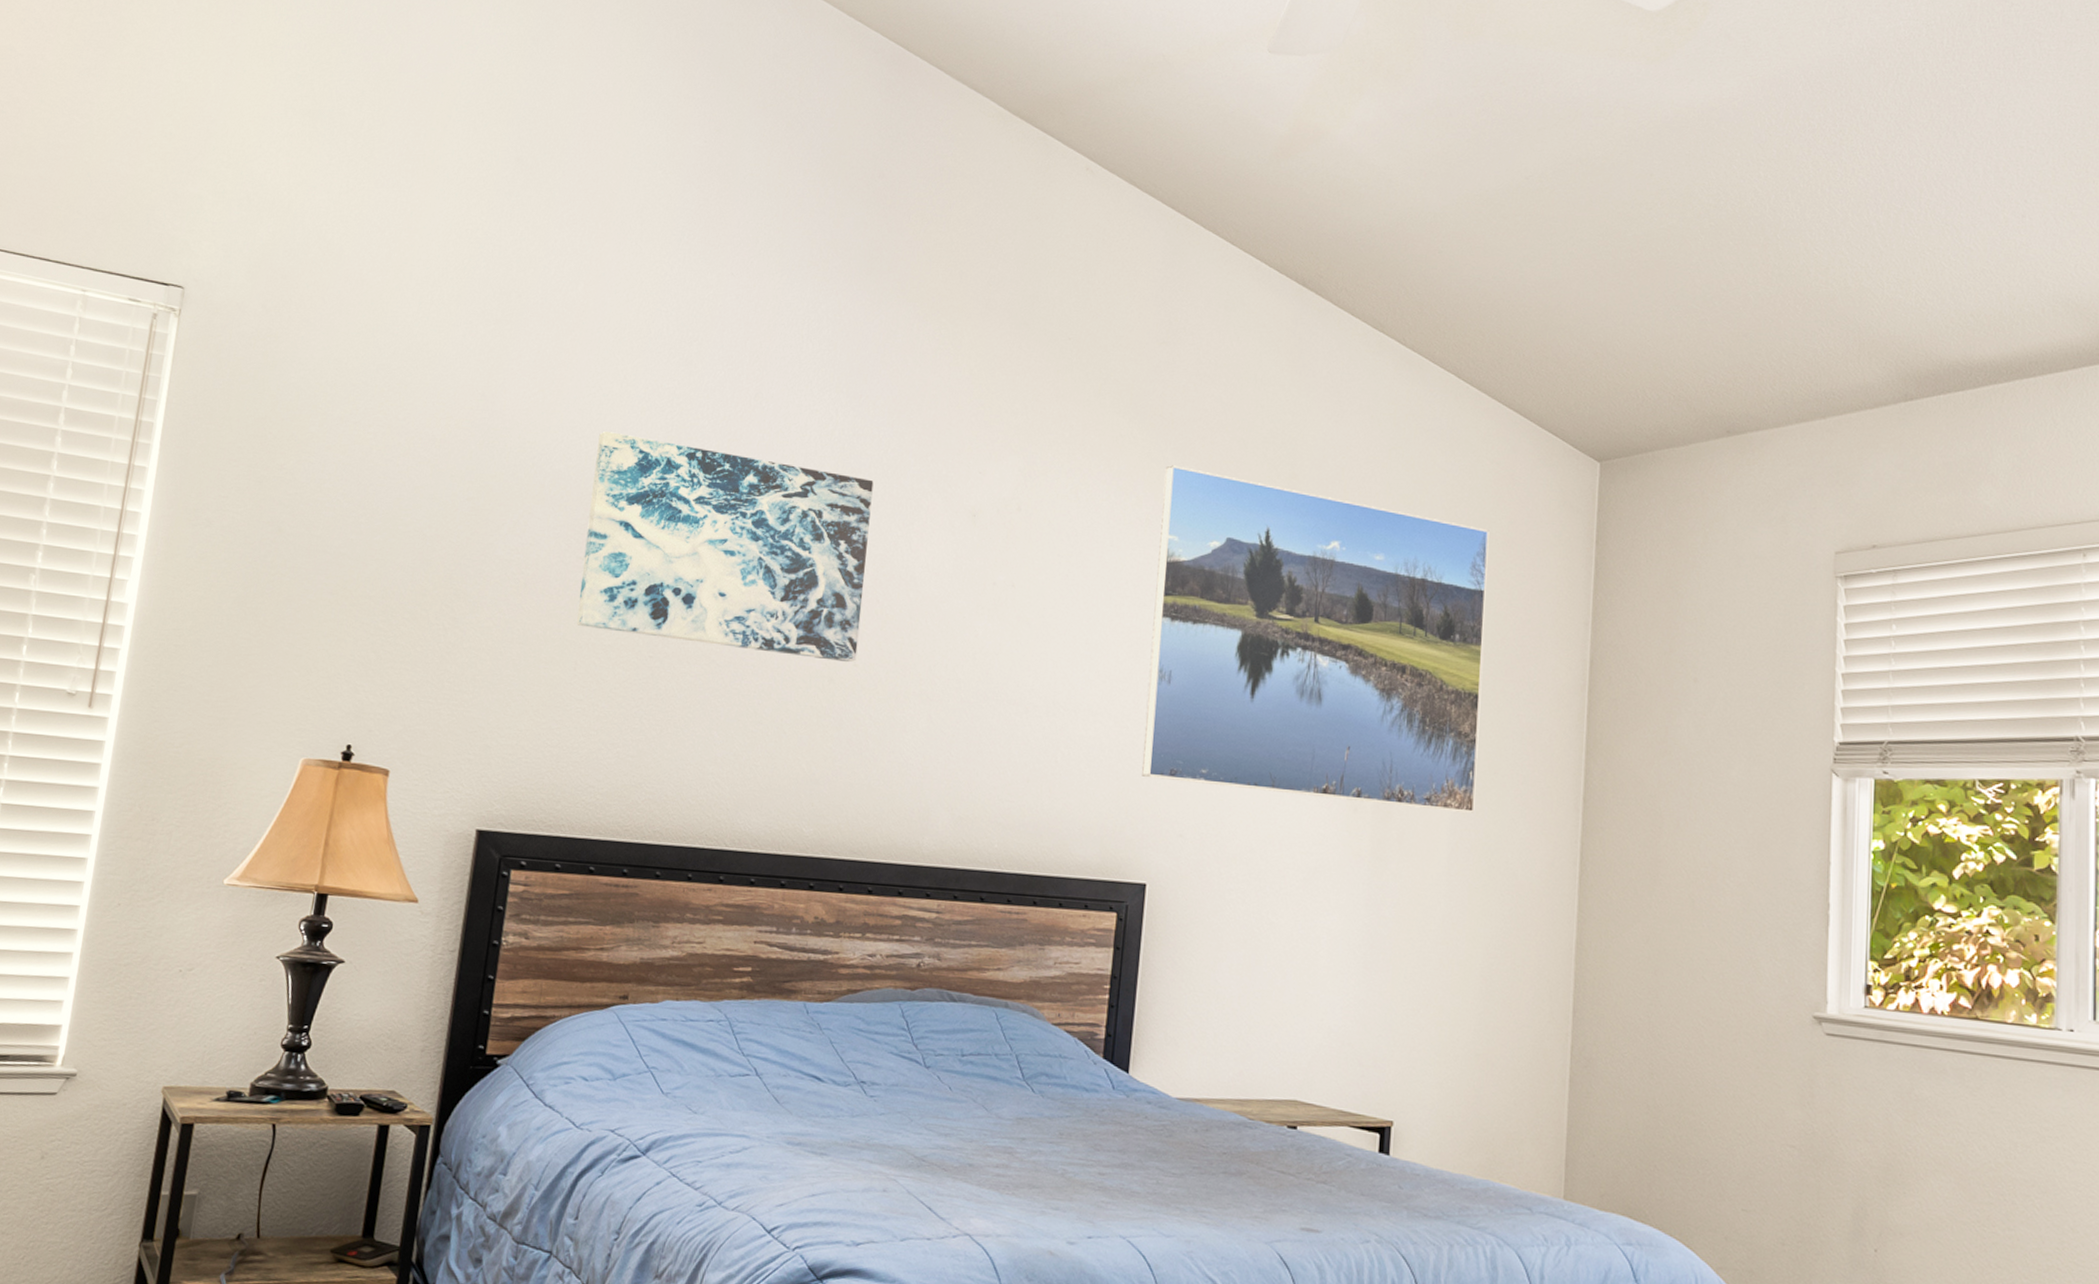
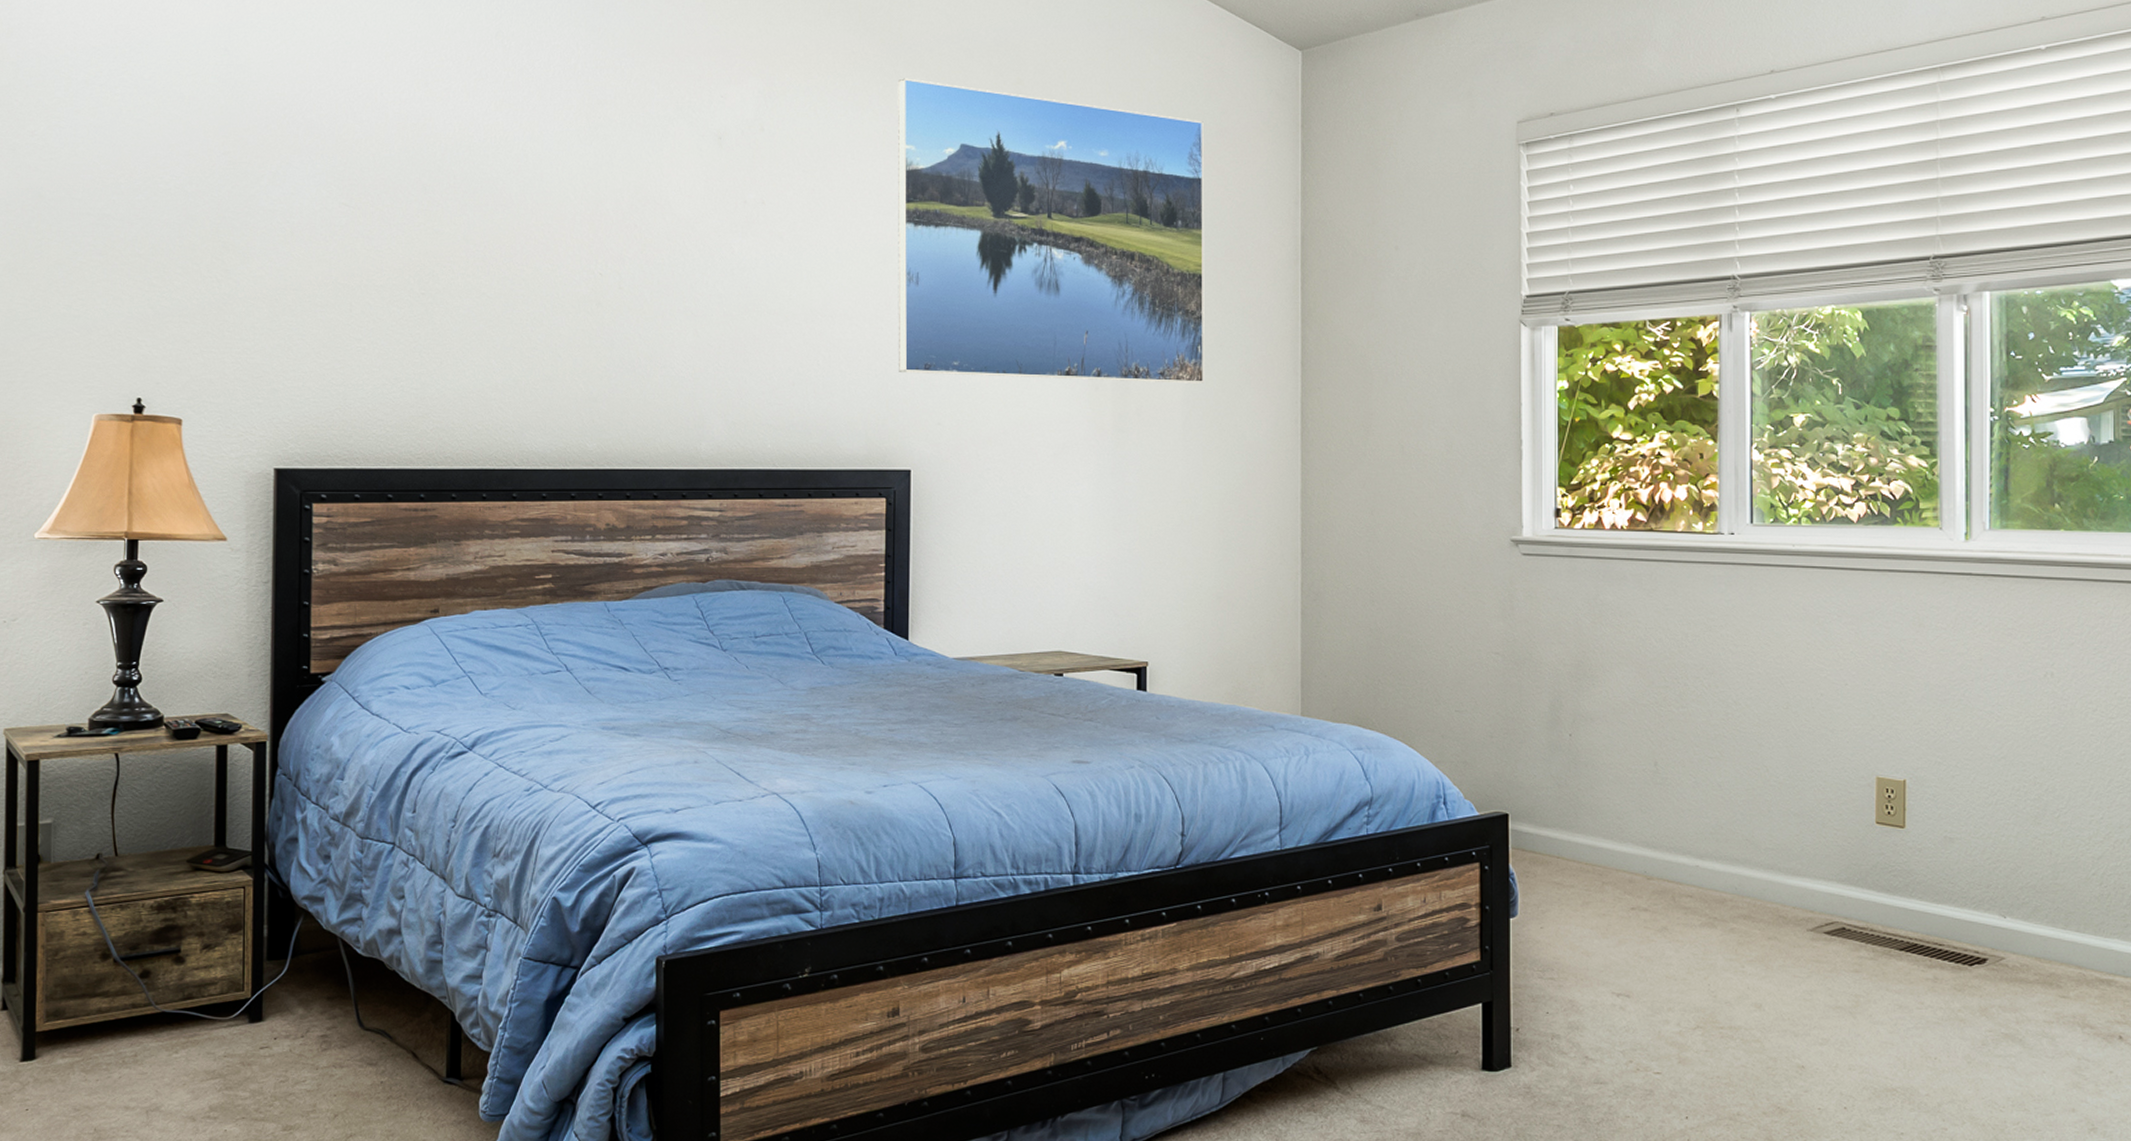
wall art: present [577,432,874,663] -> none [346,79,621,286]

